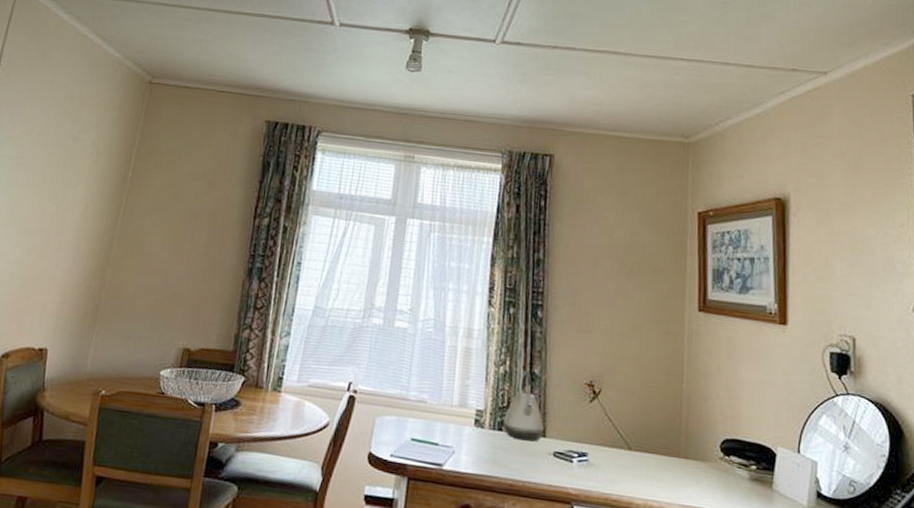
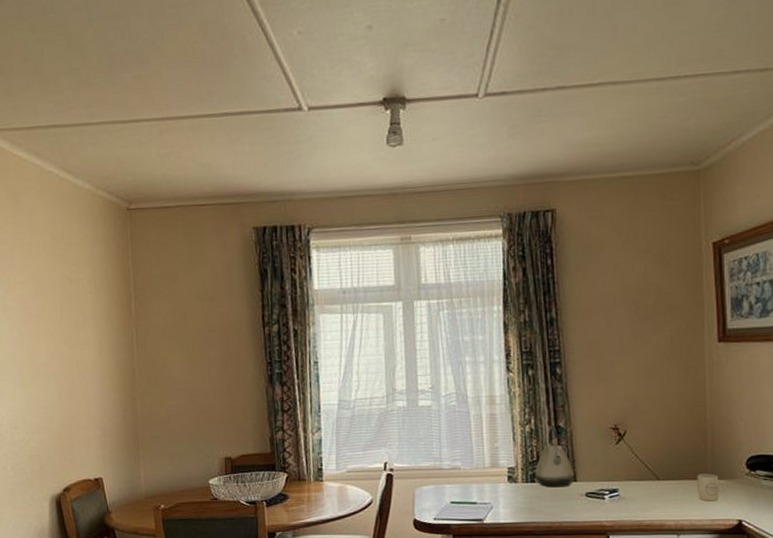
mug: none [669,450,700,484] -> present [697,473,727,502]

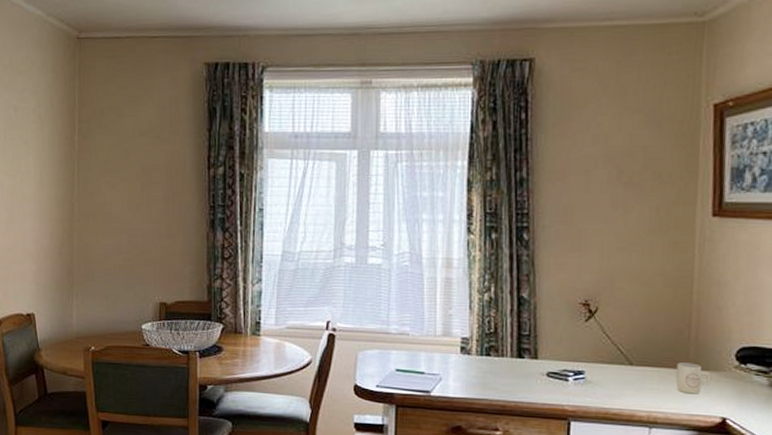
kettle: present [535,426,575,488] -> none [491,296,536,364]

